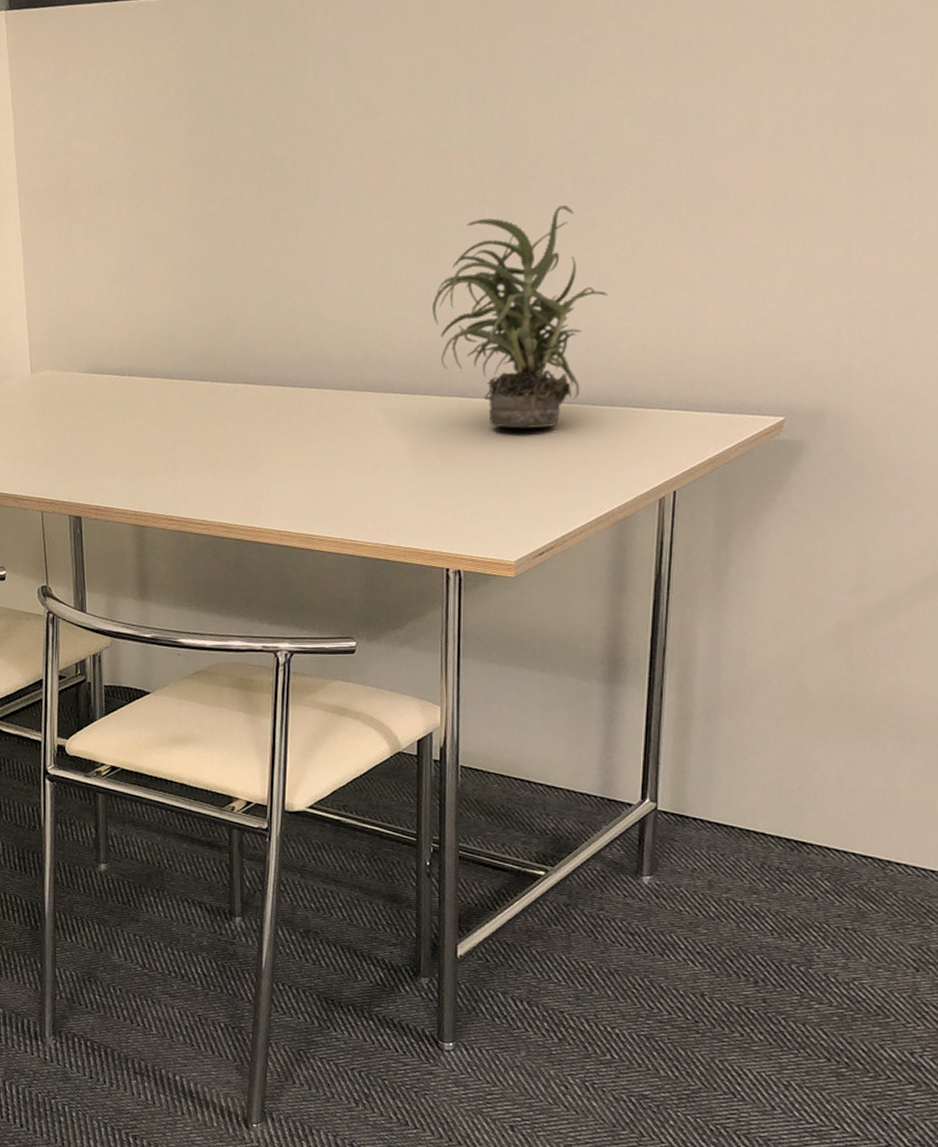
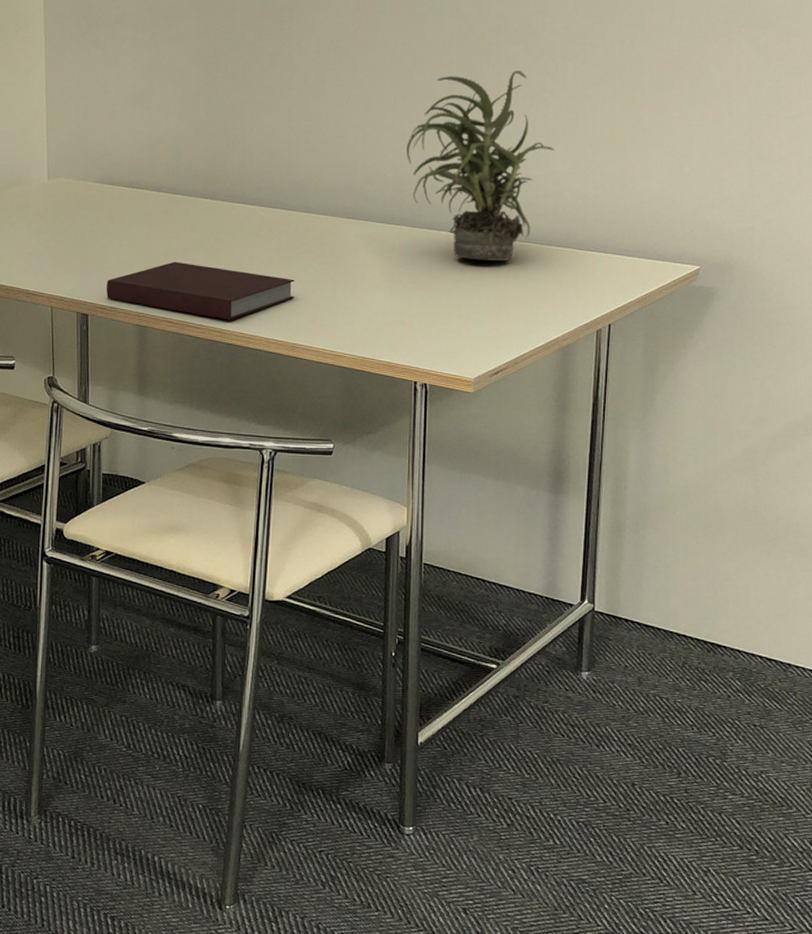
notebook: none [100,453,309,514] -> present [107,261,295,320]

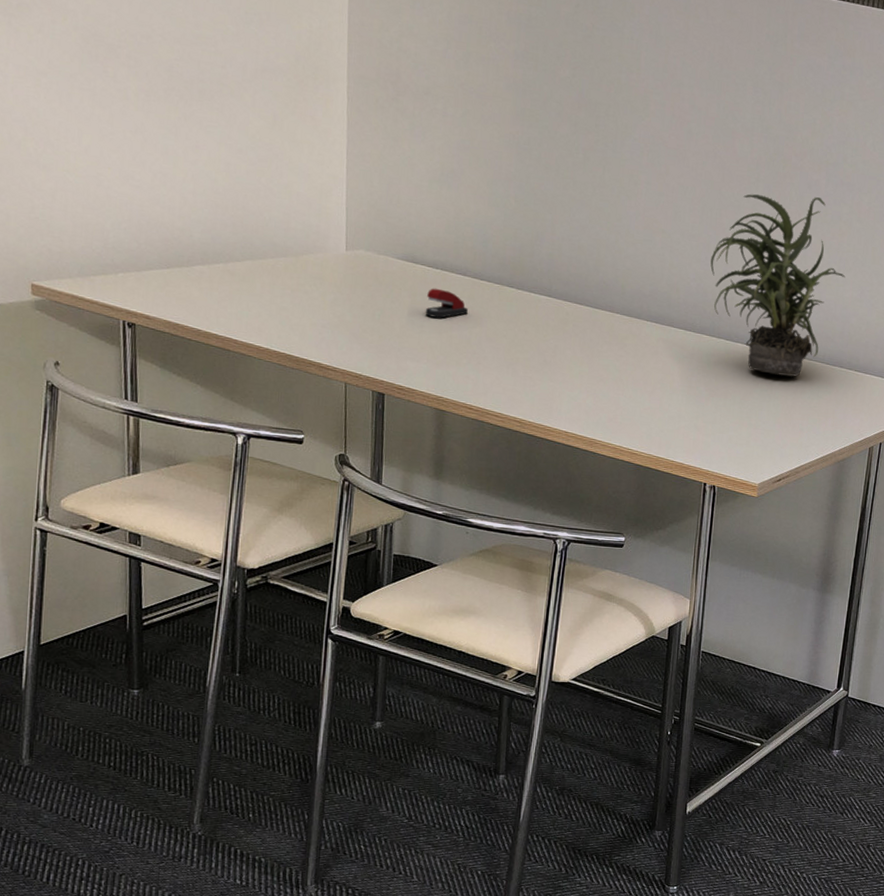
notebook: present [107,261,295,320] -> none [405,348,597,411]
stapler: none [123,207,164,236] -> present [425,288,468,318]

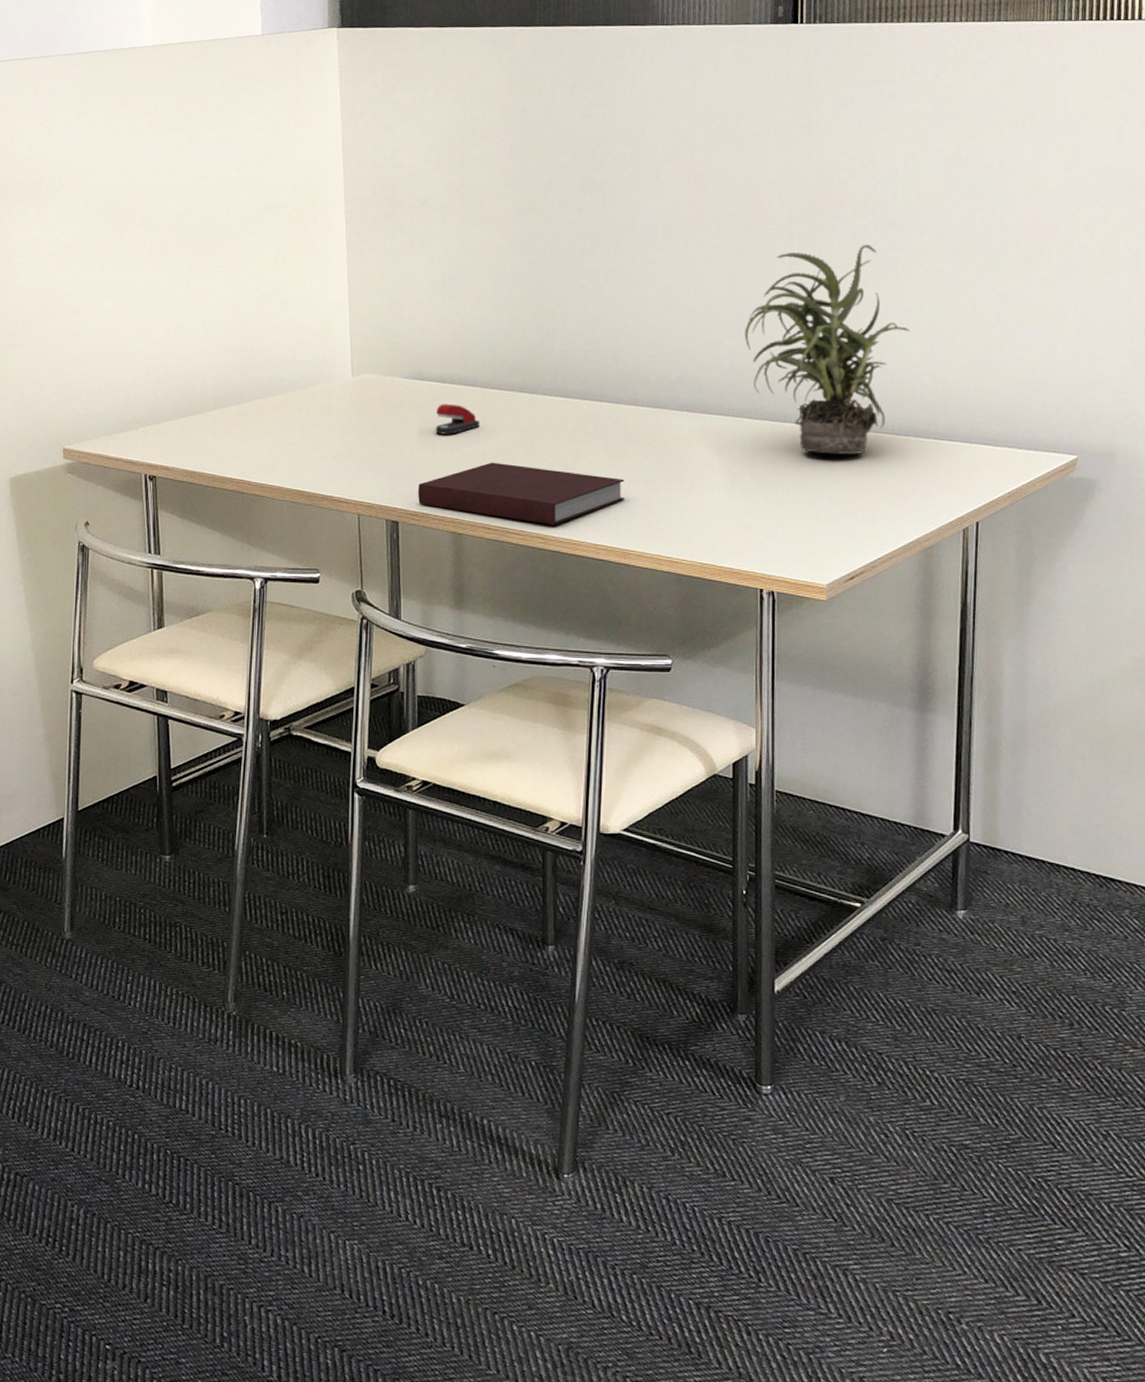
notebook: none [405,348,597,411] -> present [418,462,625,525]

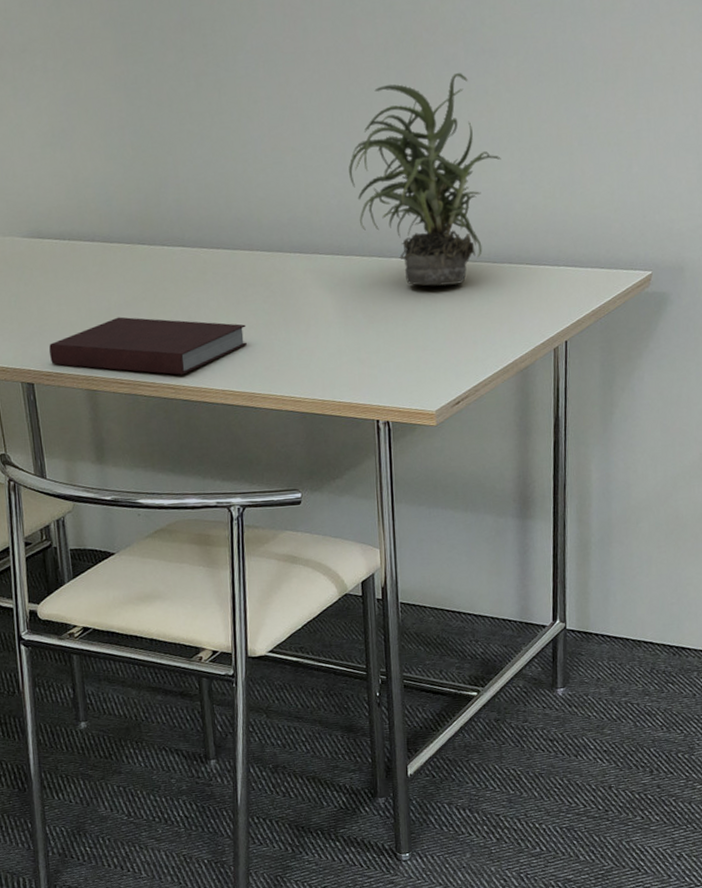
stapler: present [435,403,479,435] -> none [59,261,103,293]

